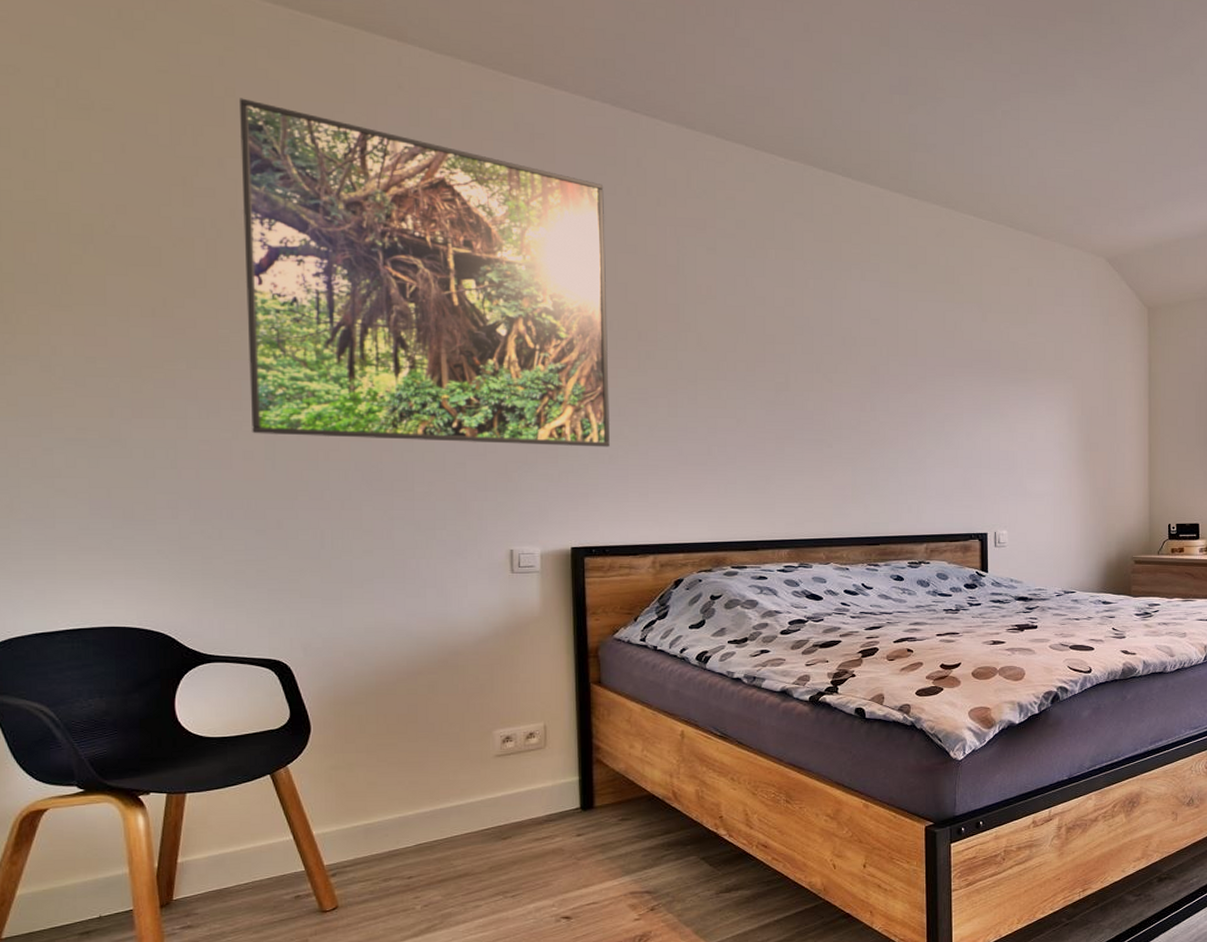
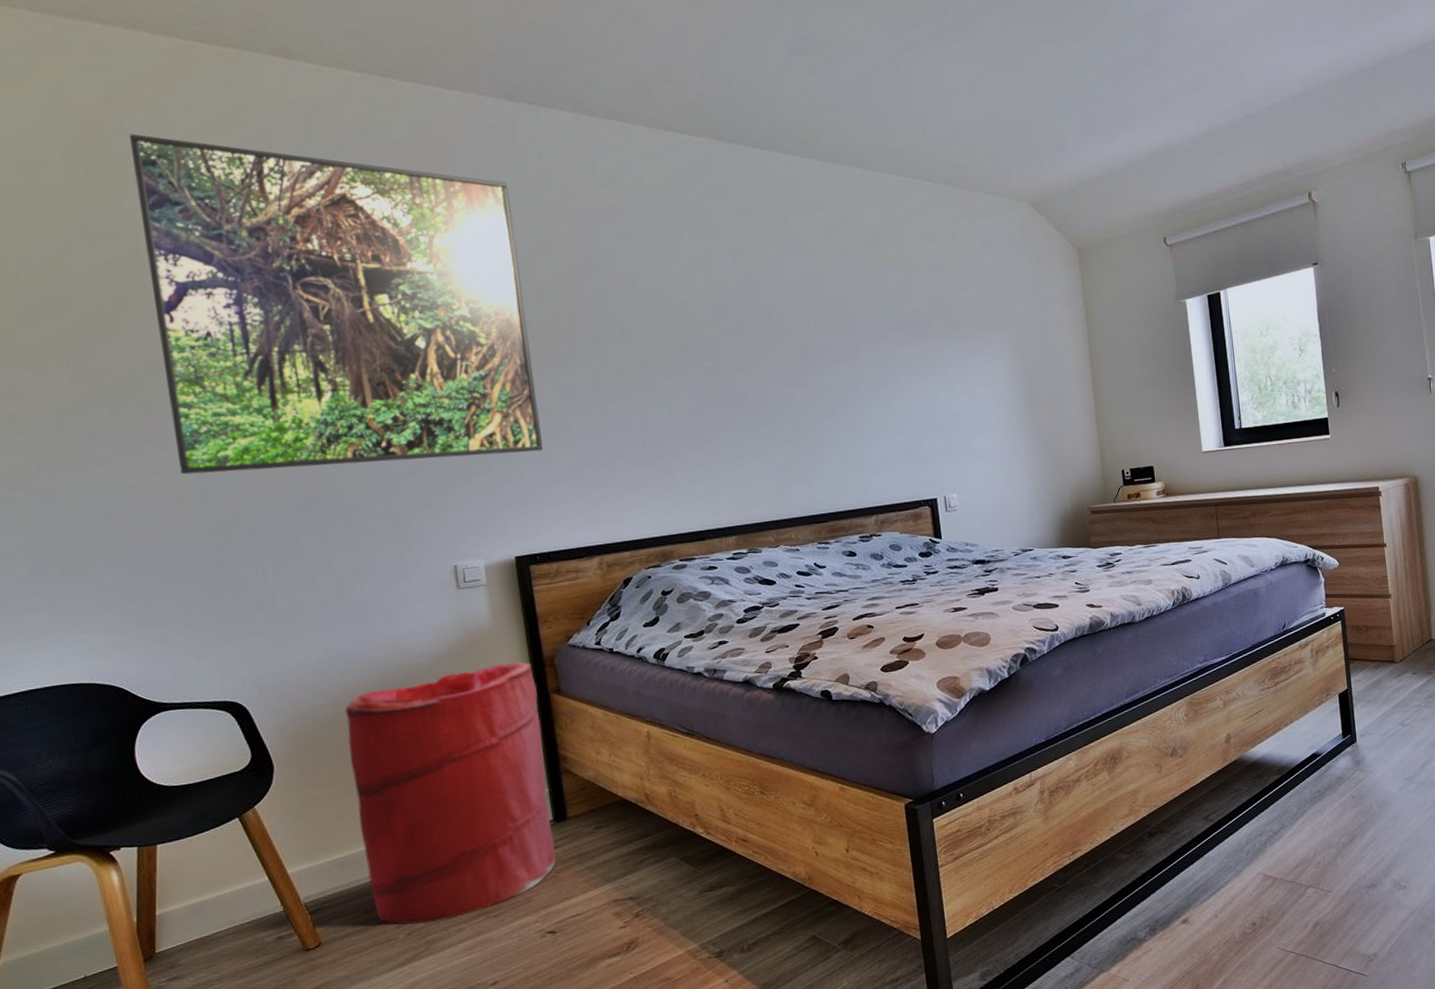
laundry hamper: none [386,649,579,897] -> present [345,661,556,925]

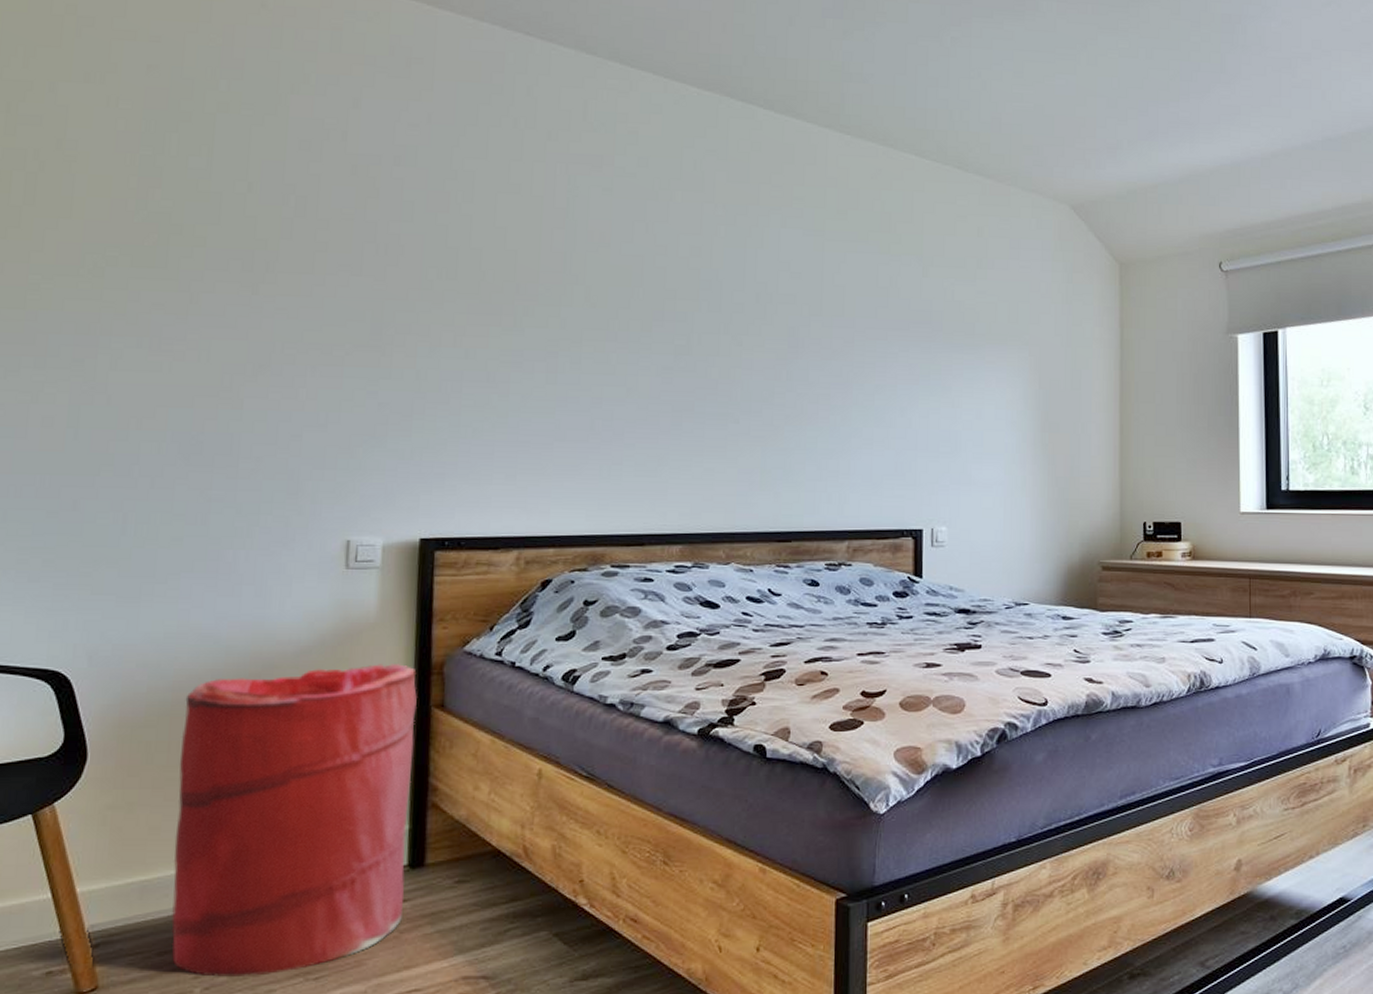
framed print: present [129,134,543,475] -> none [55,16,487,419]

